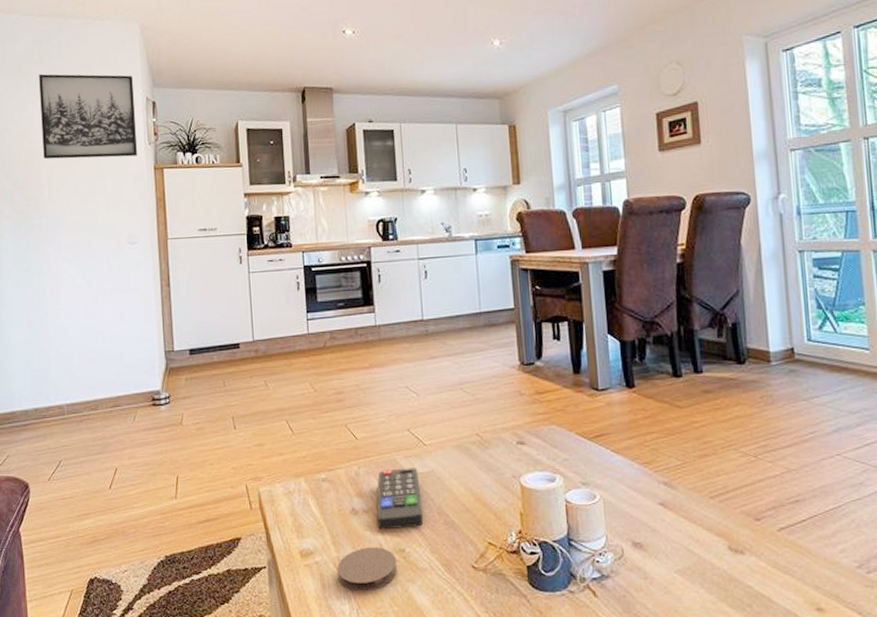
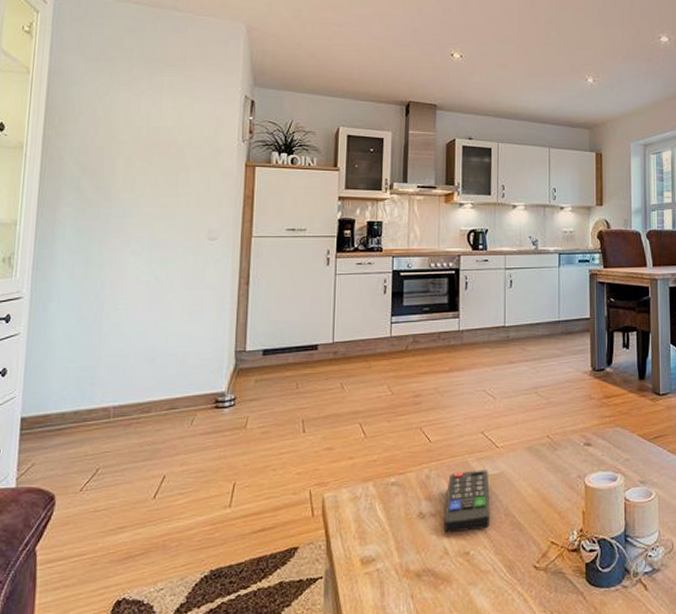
wall art: present [39,74,138,160] -> none [122,61,232,152]
coaster: present [337,547,397,591] -> none [398,551,460,598]

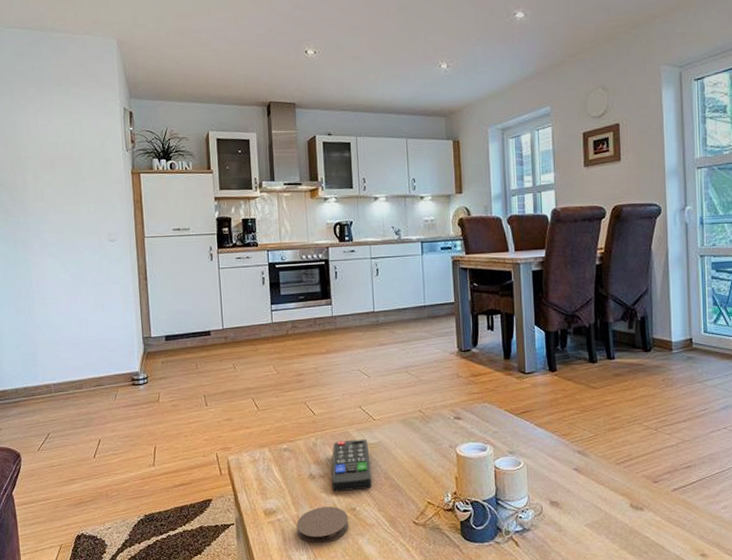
coaster: none [398,551,460,598] -> present [296,507,349,544]

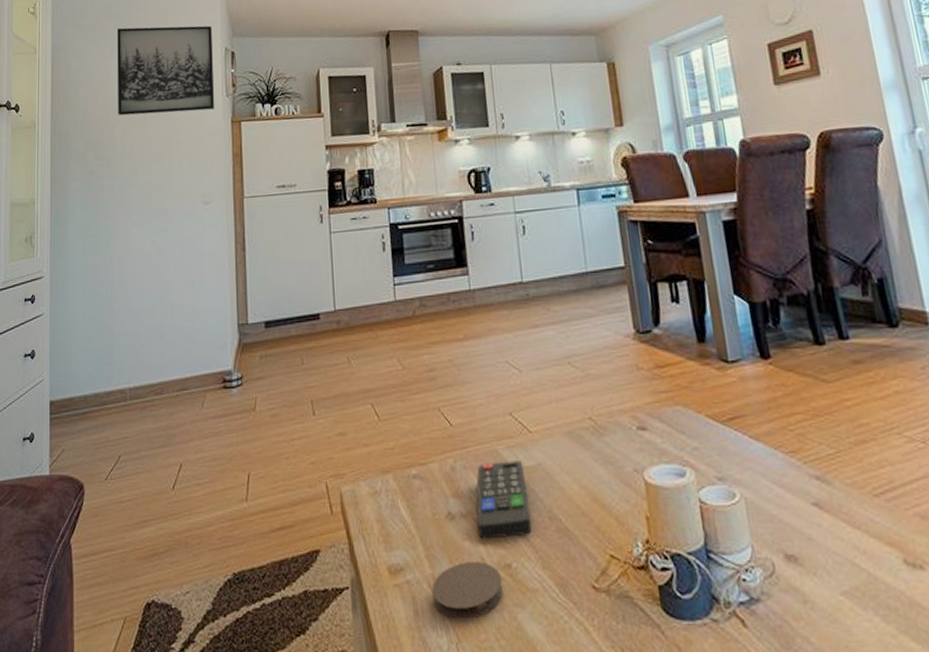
wall art: none [22,83,117,163] -> present [117,25,215,116]

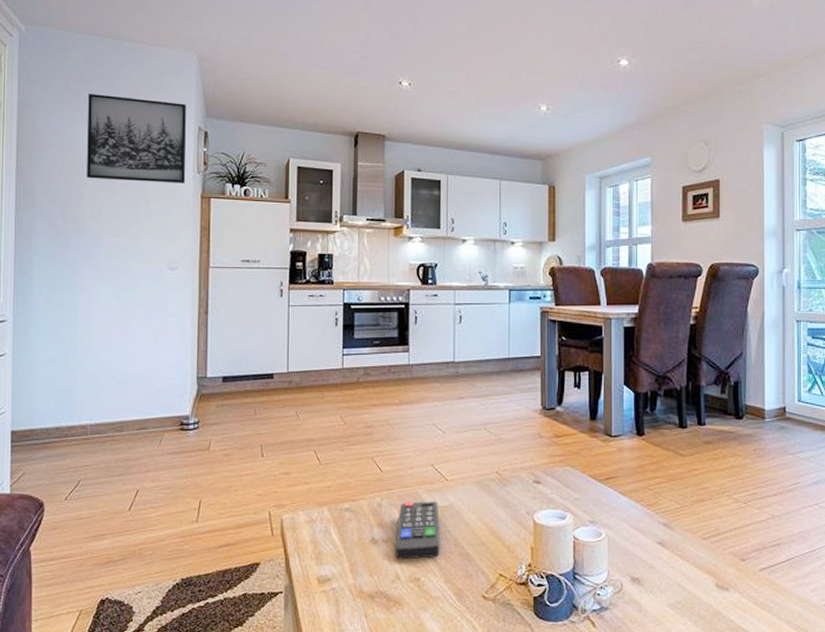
coaster: present [432,562,503,620] -> none [353,576,411,618]

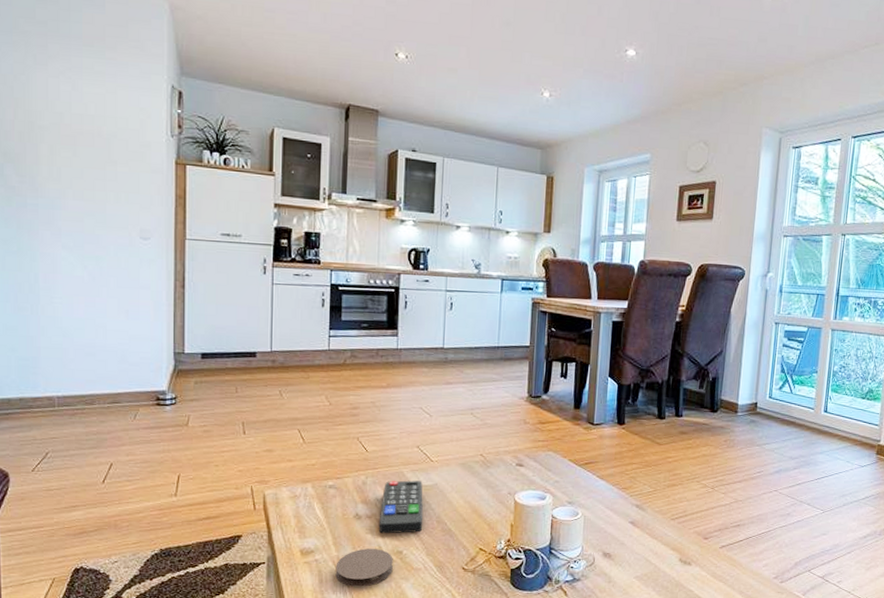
wall art: present [87,93,186,183] -> none [42,36,158,147]
coaster: none [353,576,411,618] -> present [335,548,393,587]

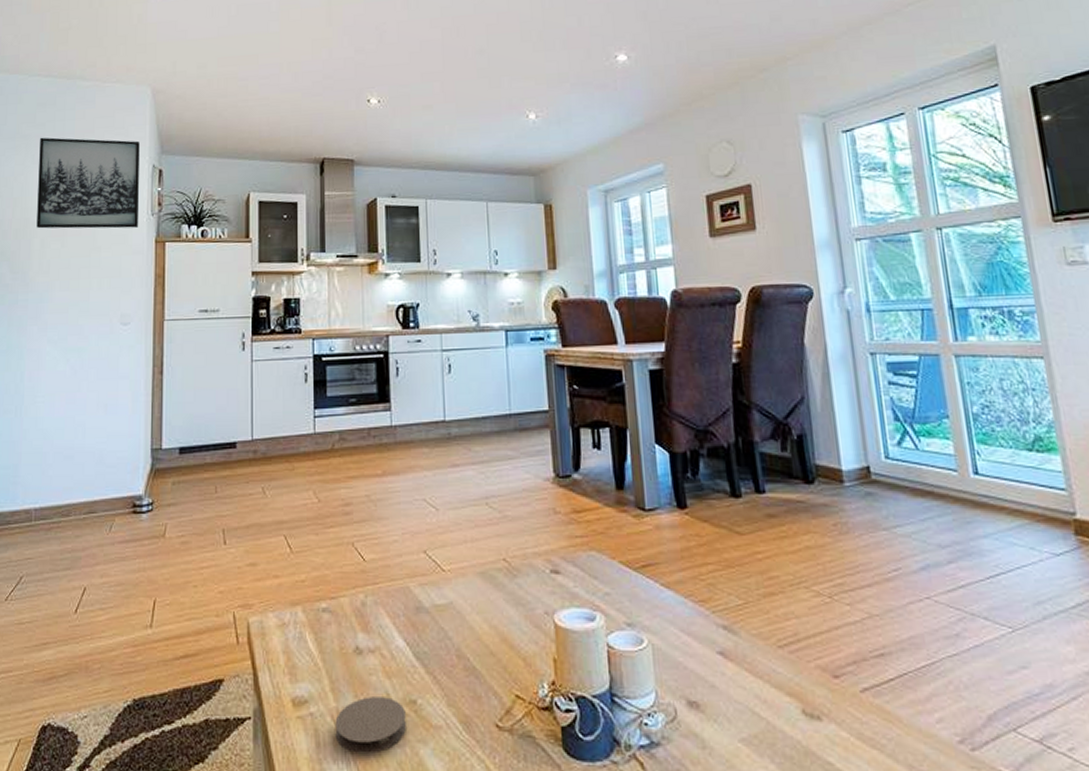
wall art: none [42,36,158,147] -> present [36,137,140,229]
remote control: present [378,480,423,534] -> none [384,598,440,675]

